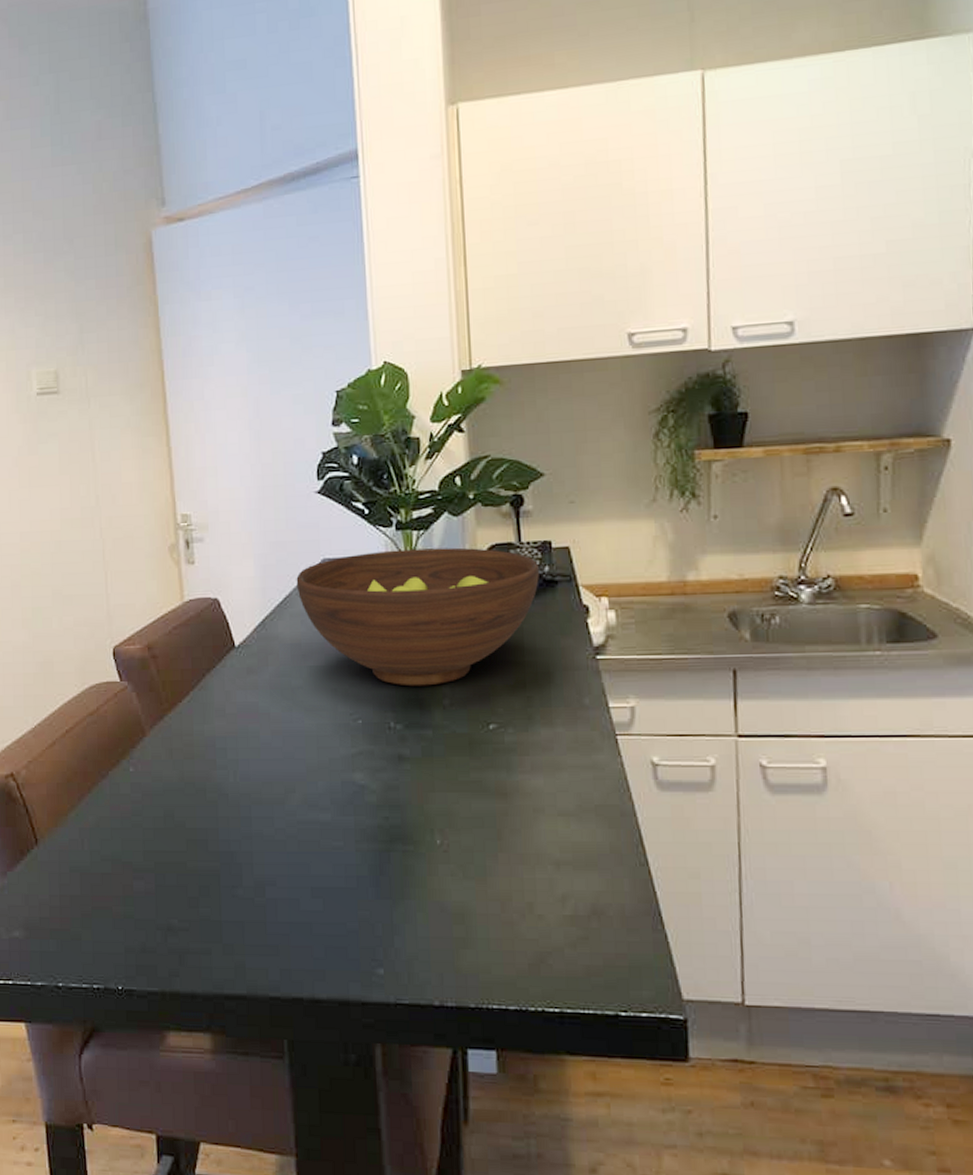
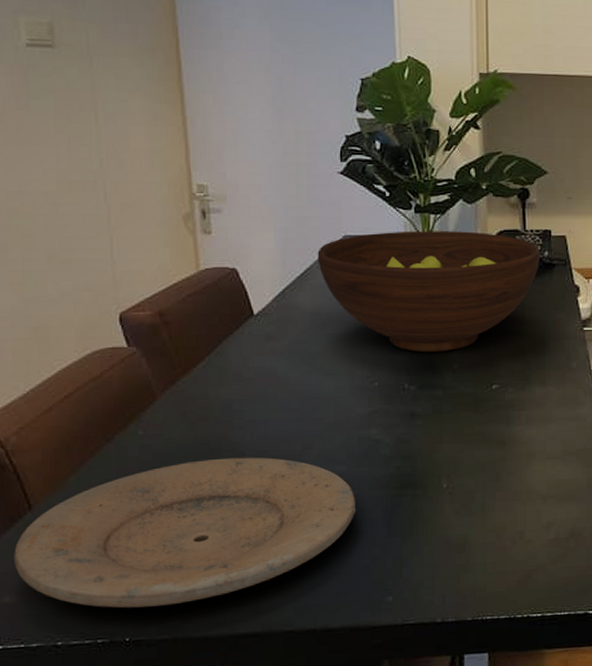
plate: none [23,799,341,955] -> present [14,457,356,609]

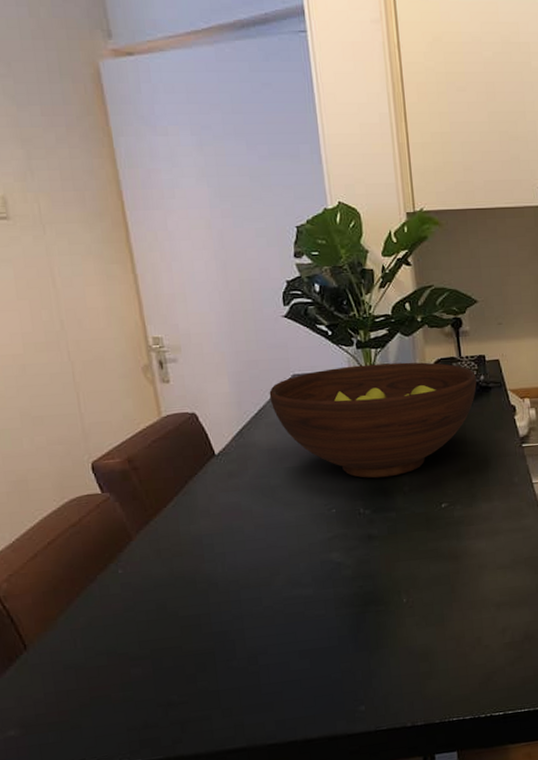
plate: present [14,457,356,609] -> none [14,586,324,735]

